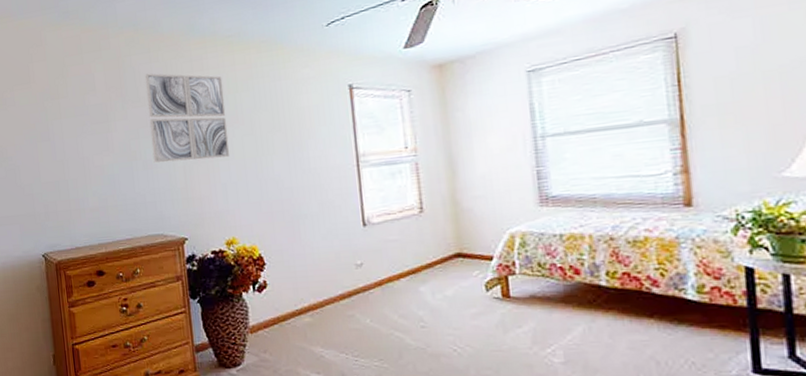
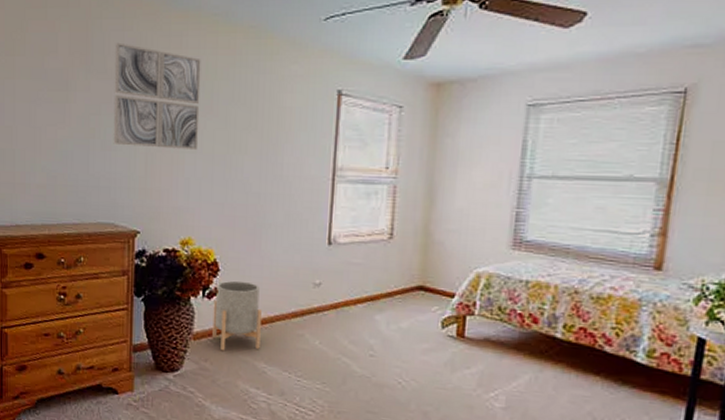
planter: none [264,271,314,341] -> present [212,280,262,351]

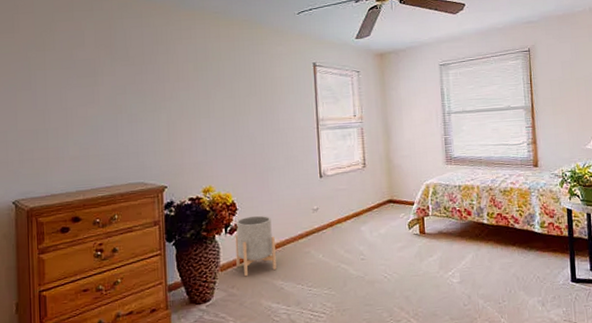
wall art: present [113,42,201,151] -> none [135,36,211,117]

